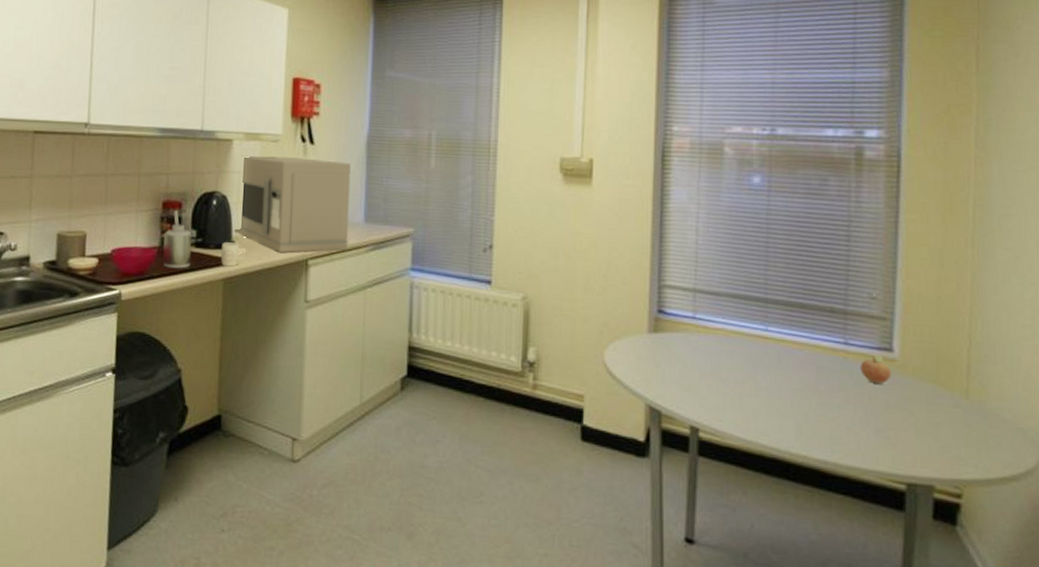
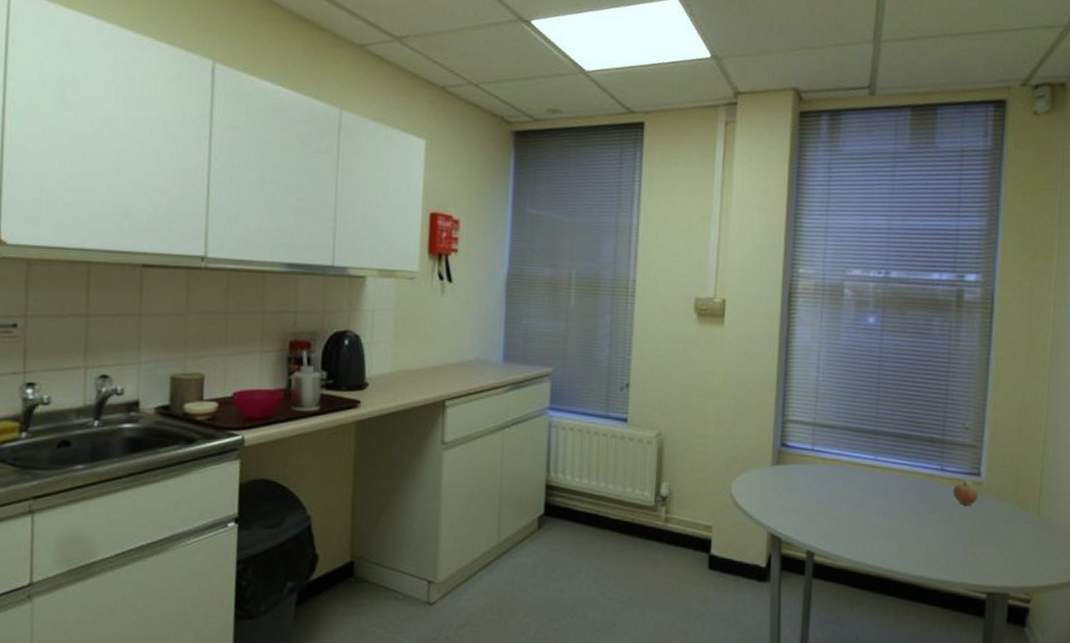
mug: present [221,242,247,267] -> none [353,384,381,409]
microwave: present [233,156,351,254] -> none [367,294,490,395]

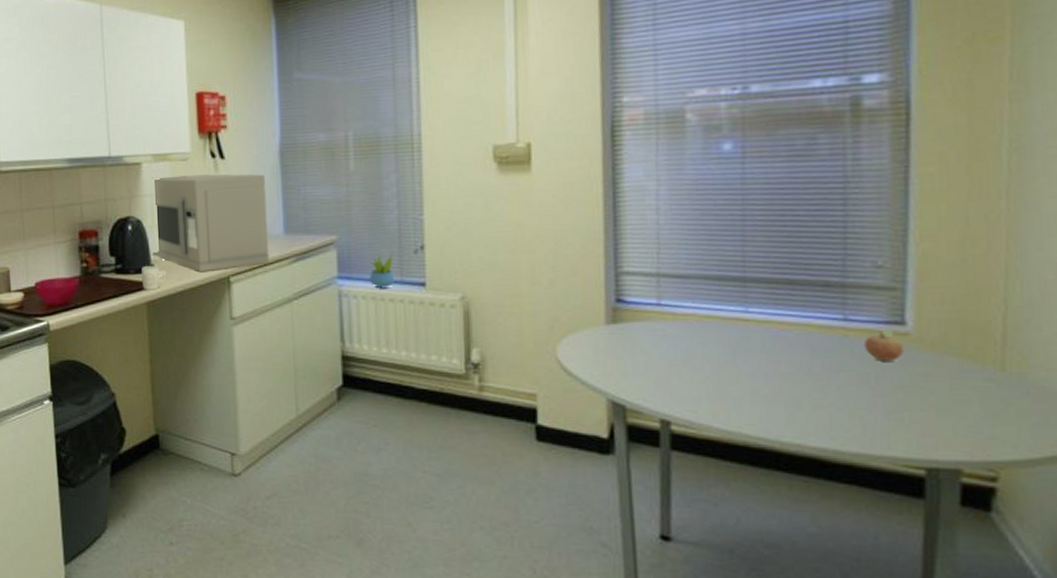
soap dispenser: present [290,351,322,413] -> none [84,239,113,298]
mug: none [353,384,381,409] -> present [142,266,167,290]
microwave: none [367,294,490,395] -> present [151,174,270,273]
succulent plant: none [578,387,601,421] -> present [369,252,395,287]

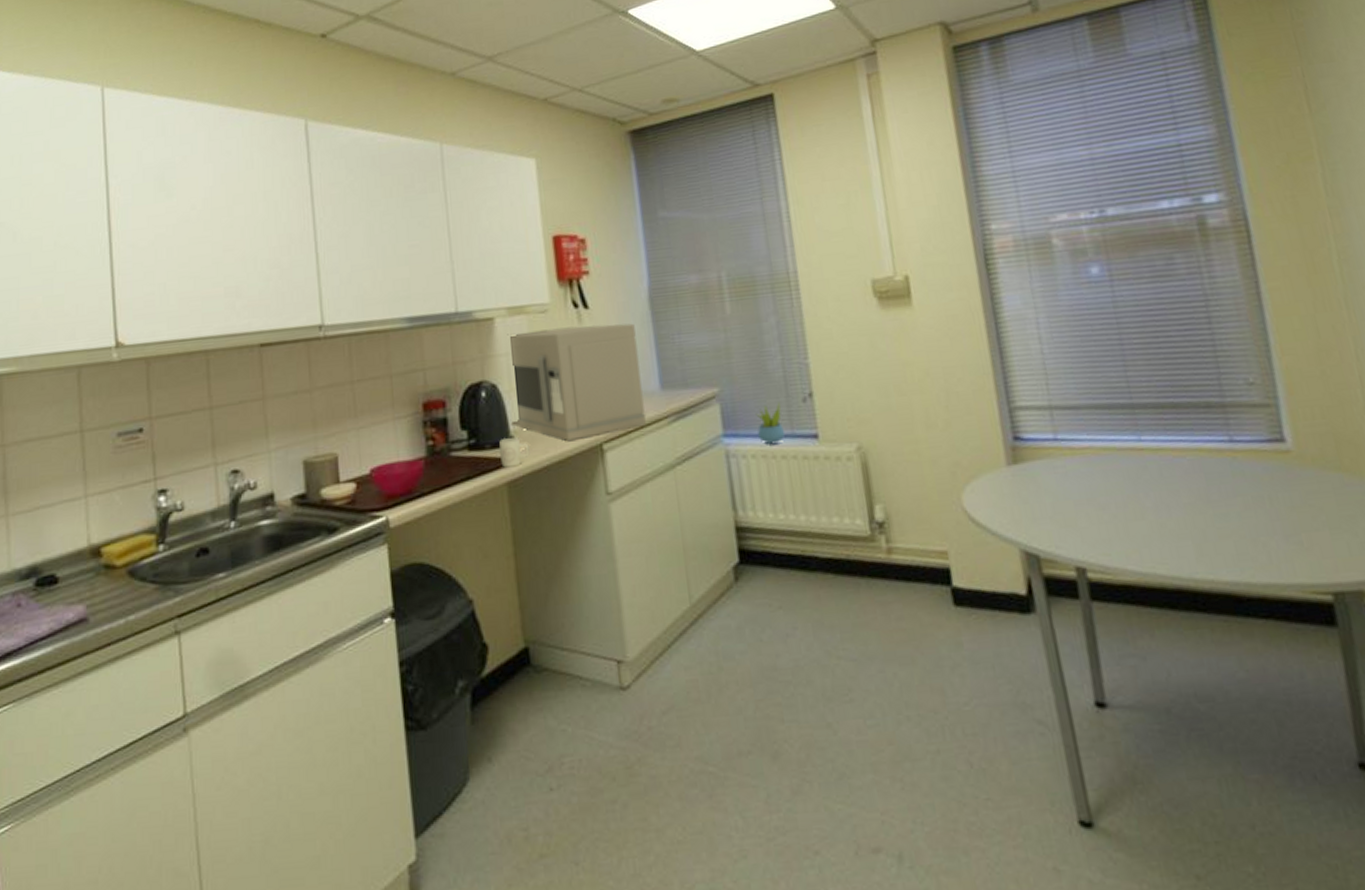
fruit: present [863,330,904,361] -> none [1252,449,1290,482]

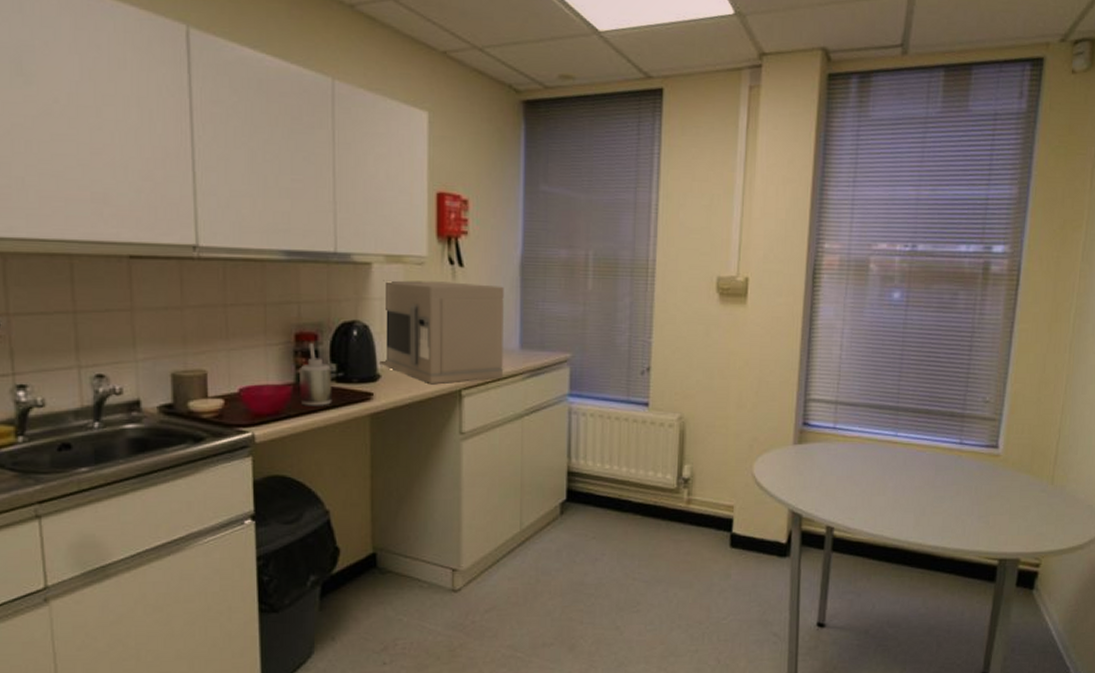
soap dispenser: none [430,411,466,482] -> present [300,343,332,408]
mug: present [499,437,530,468] -> none [366,375,394,401]
succulent plant: present [756,402,786,444] -> none [599,372,622,406]

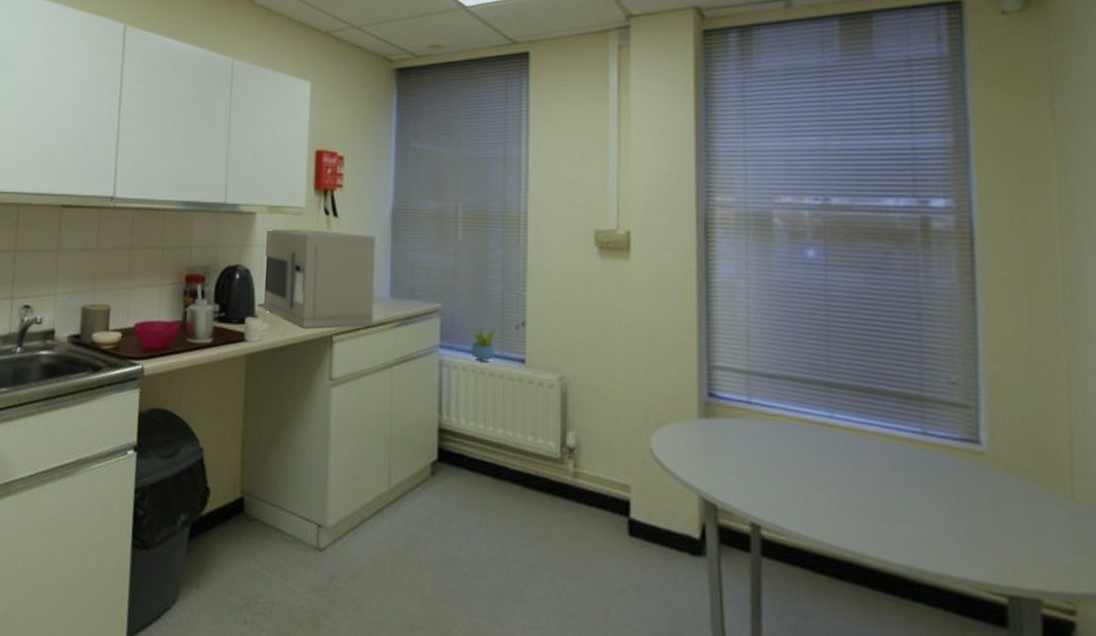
mug: none [366,375,394,401] -> present [244,317,270,342]
succulent plant: none [599,372,622,406] -> present [471,325,496,361]

